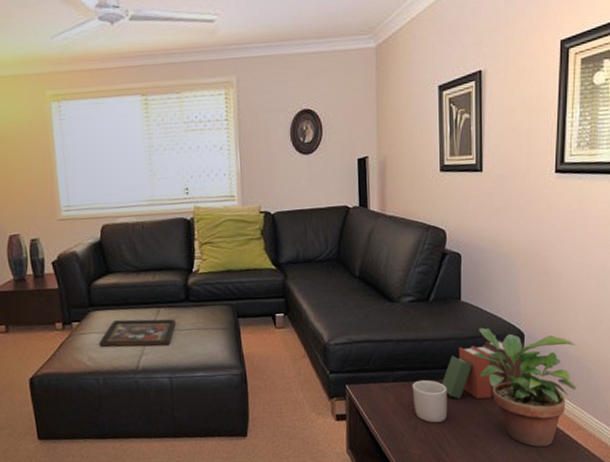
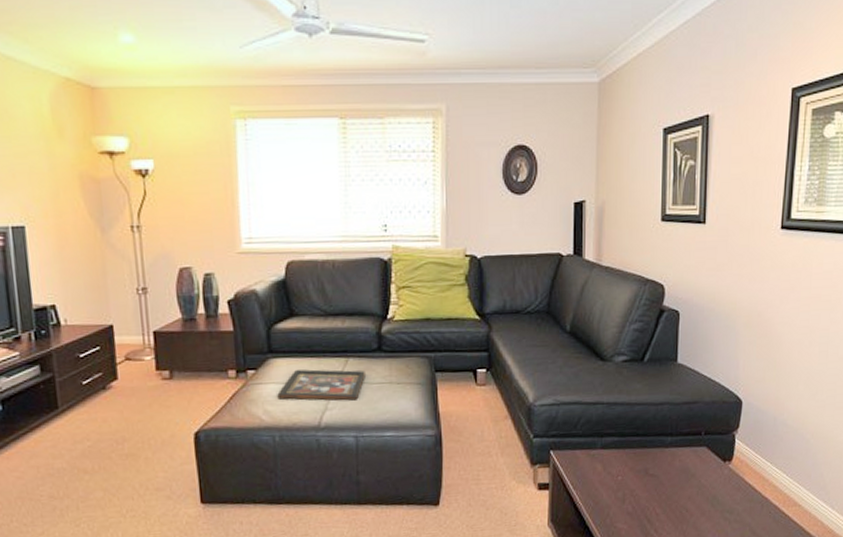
mug: present [412,379,448,423] -> none [621,447,659,495]
books: present [442,339,522,399] -> none [654,406,738,471]
potted plant: present [474,327,577,447] -> none [689,392,796,524]

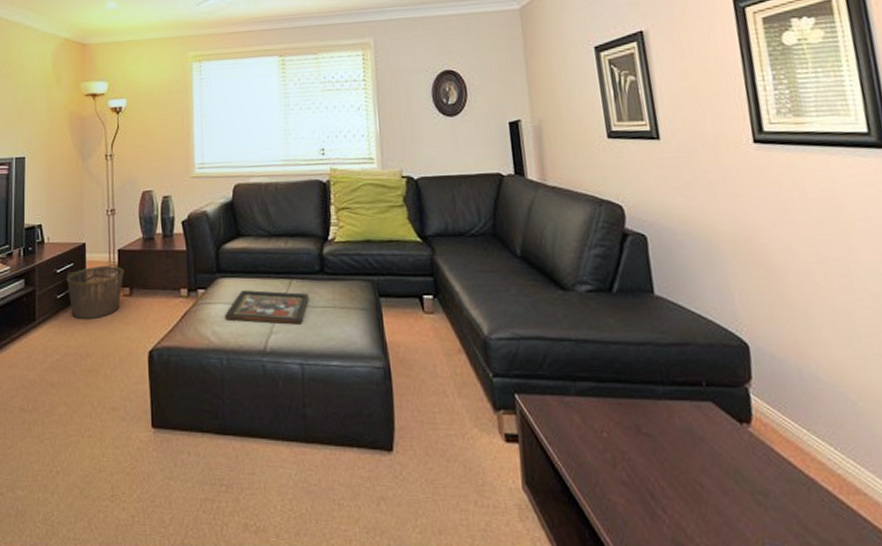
basket: none [92,348,163,405] -> present [66,266,124,320]

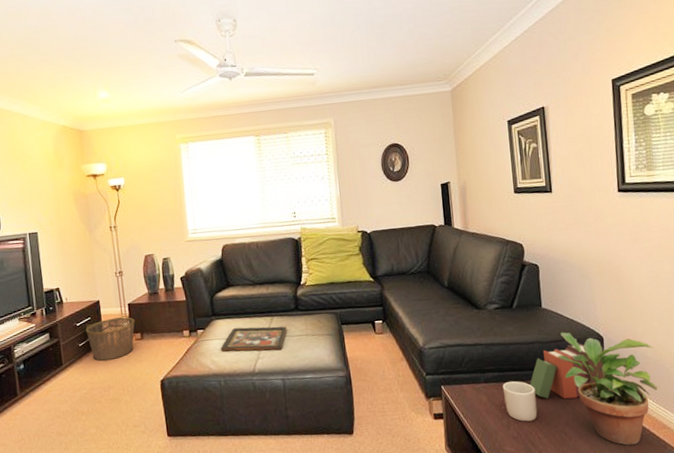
mug: none [602,396,657,460] -> present [502,380,538,422]
books: none [642,350,755,432] -> present [530,343,605,399]
potted plant: none [682,332,840,515] -> present [558,332,657,446]

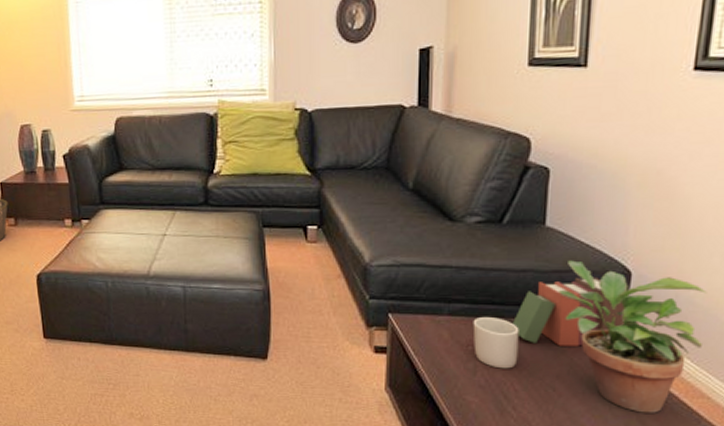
decorative tray: present [221,326,287,352] -> none [109,221,192,252]

